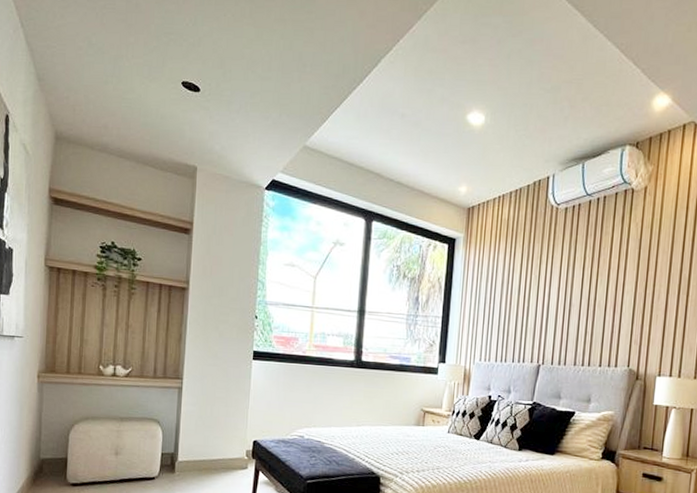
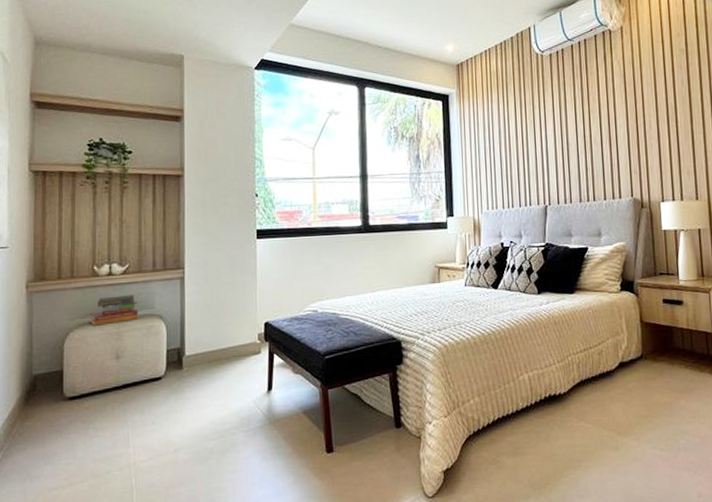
books: none [93,396,138,423] -> present [90,295,139,327]

